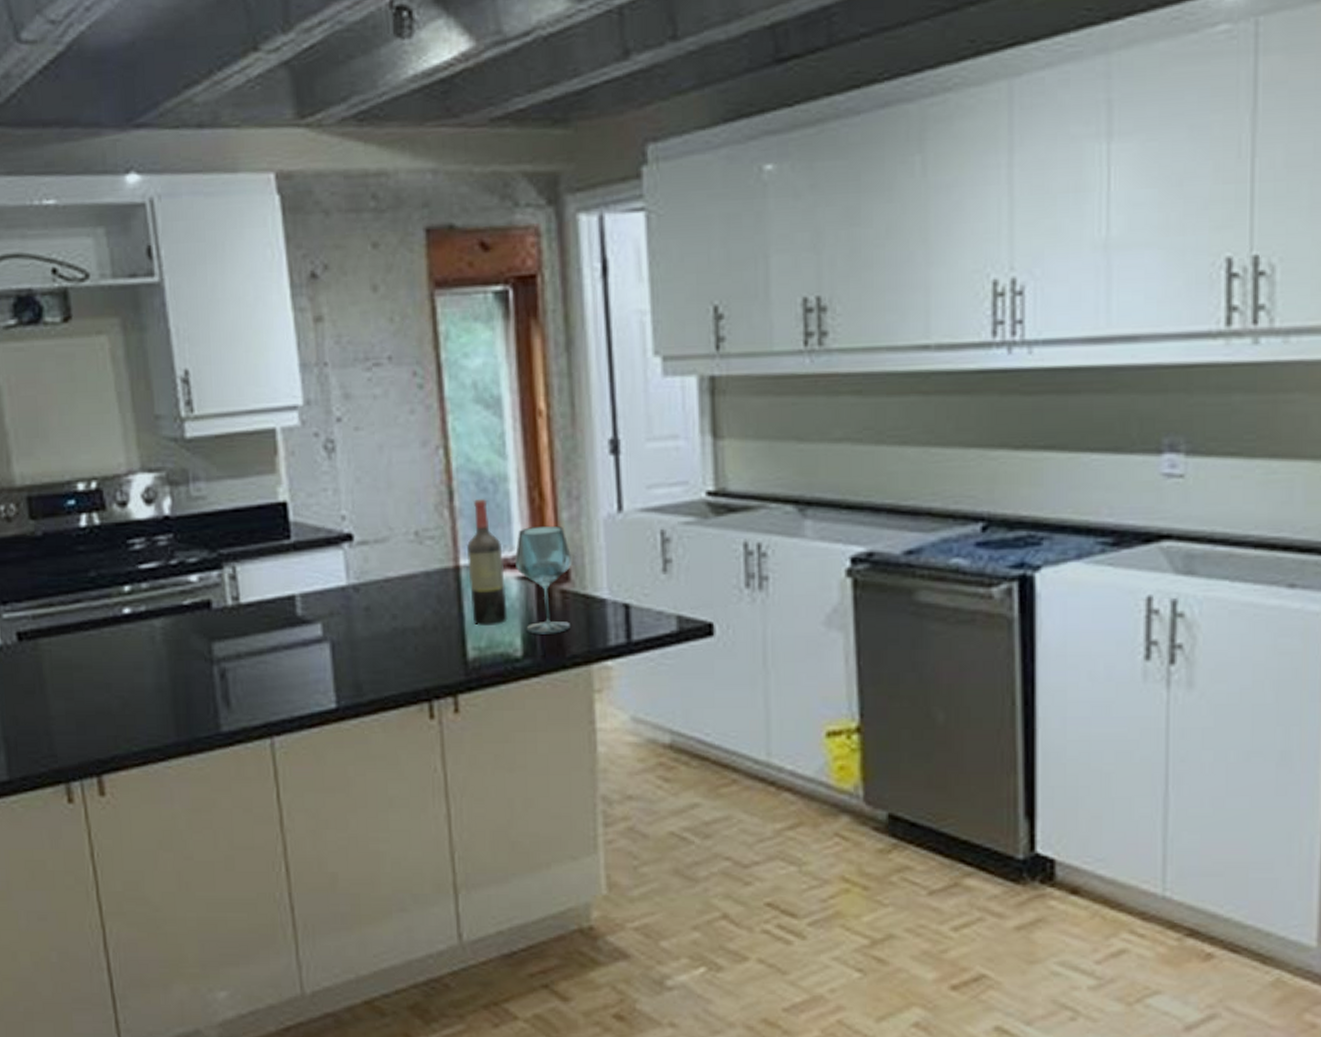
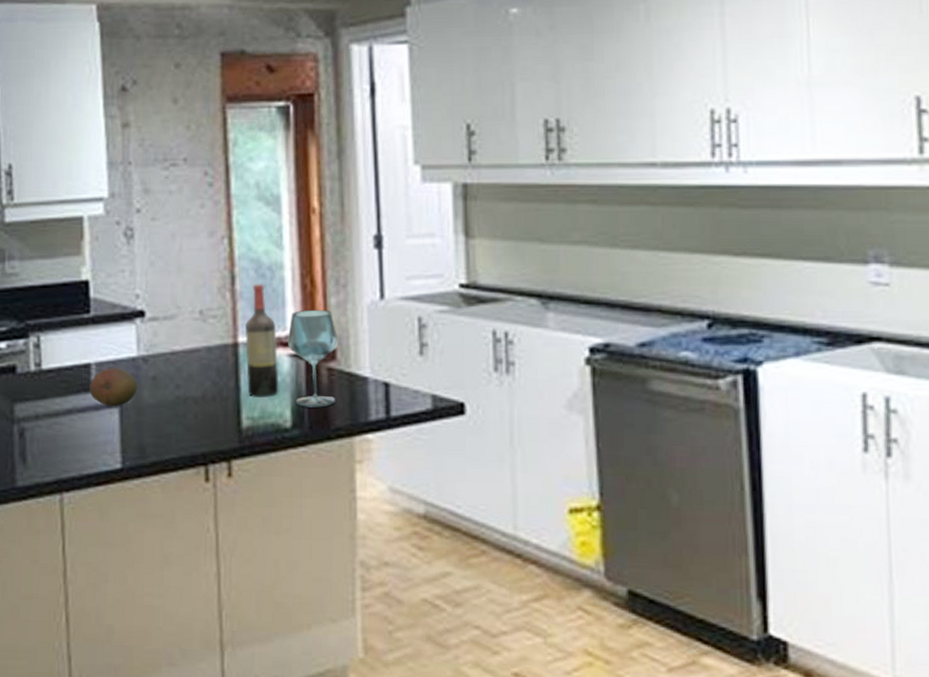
fruit: none [295,599,350,641] -> present [89,368,138,406]

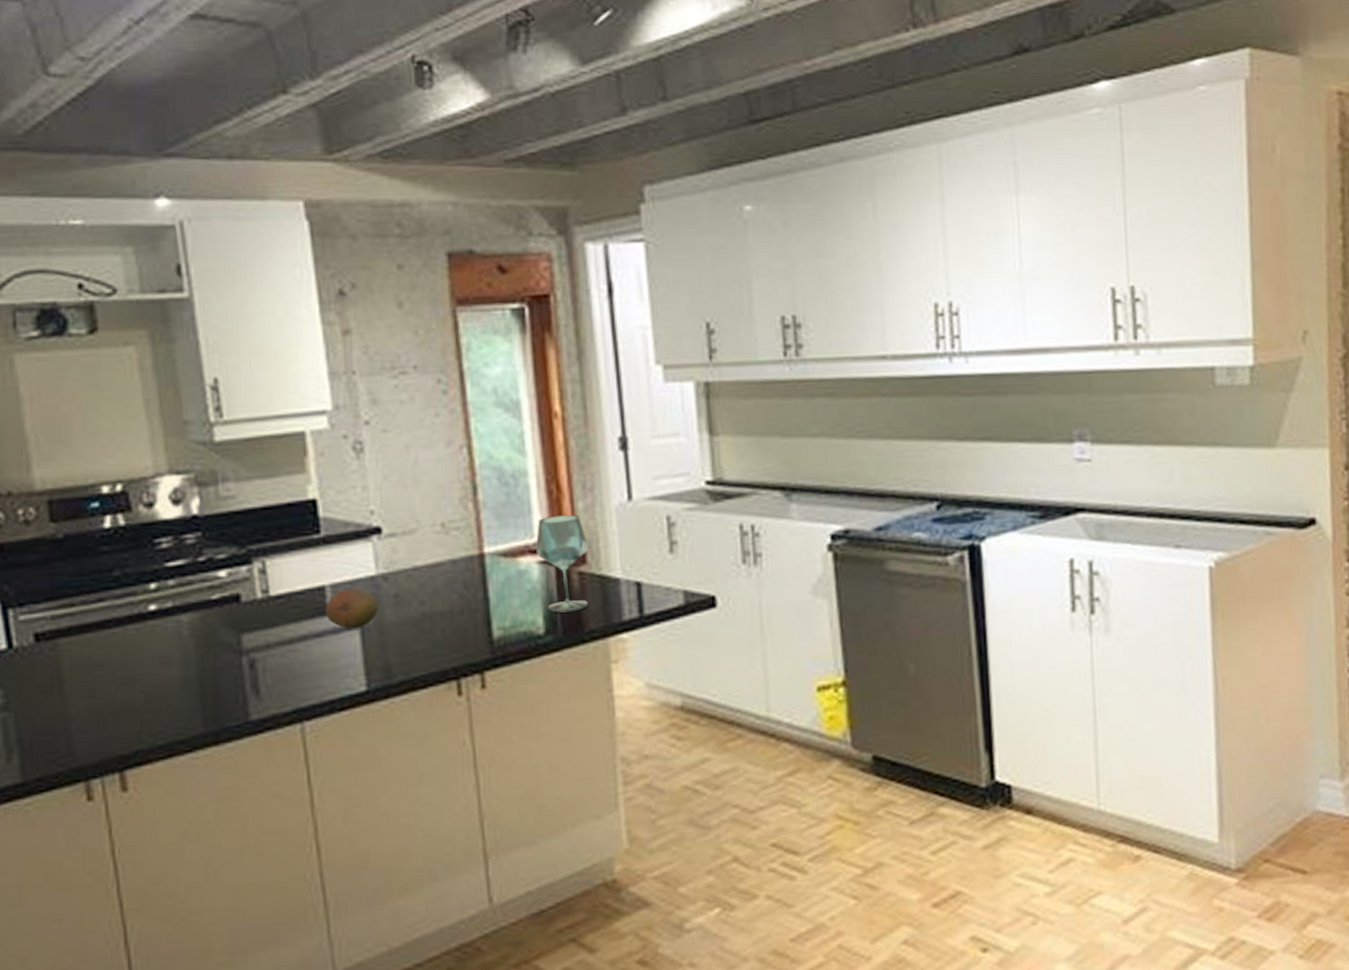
wine bottle: present [244,284,279,398] -> none [489,492,530,607]

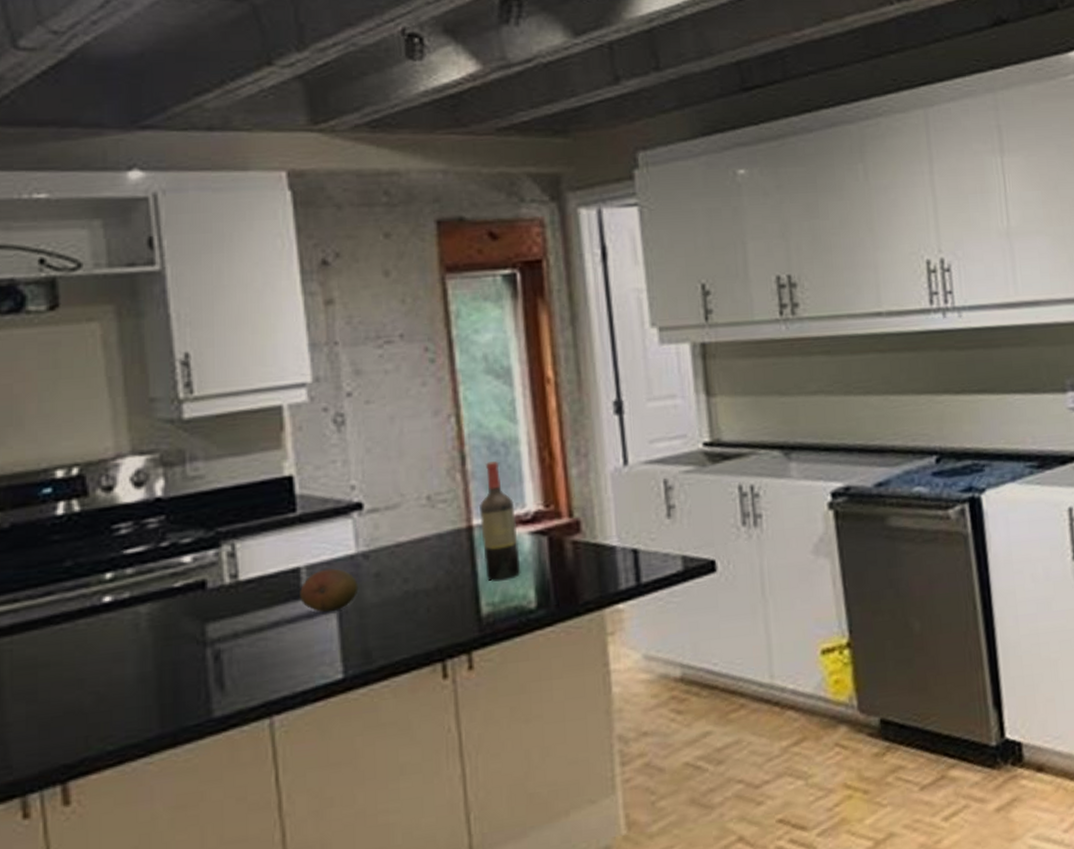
wine bottle: none [489,492,530,607] -> present [478,461,521,582]
wine glass: present [535,514,589,613] -> none [527,481,583,585]

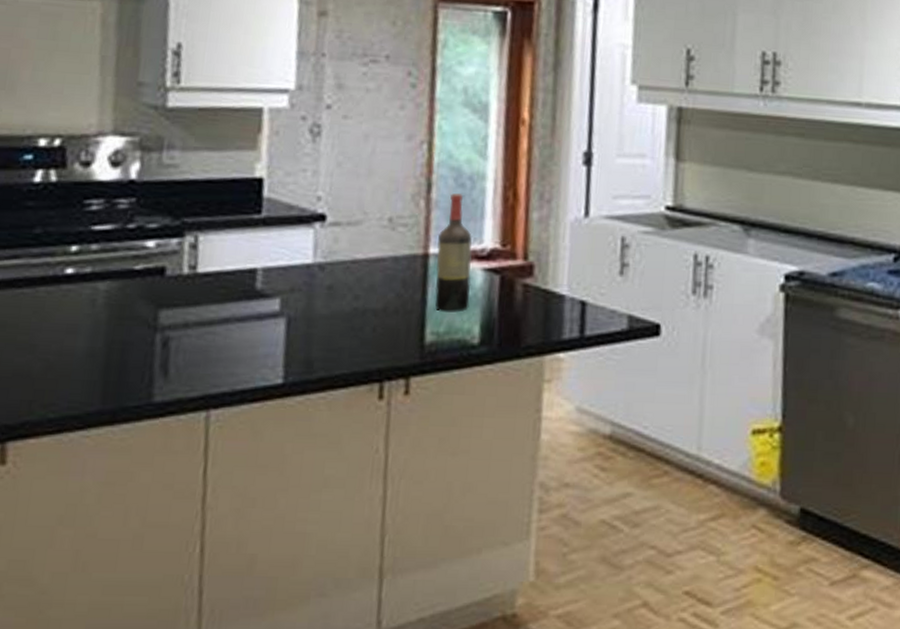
fruit: present [300,568,359,612] -> none [252,274,311,316]

